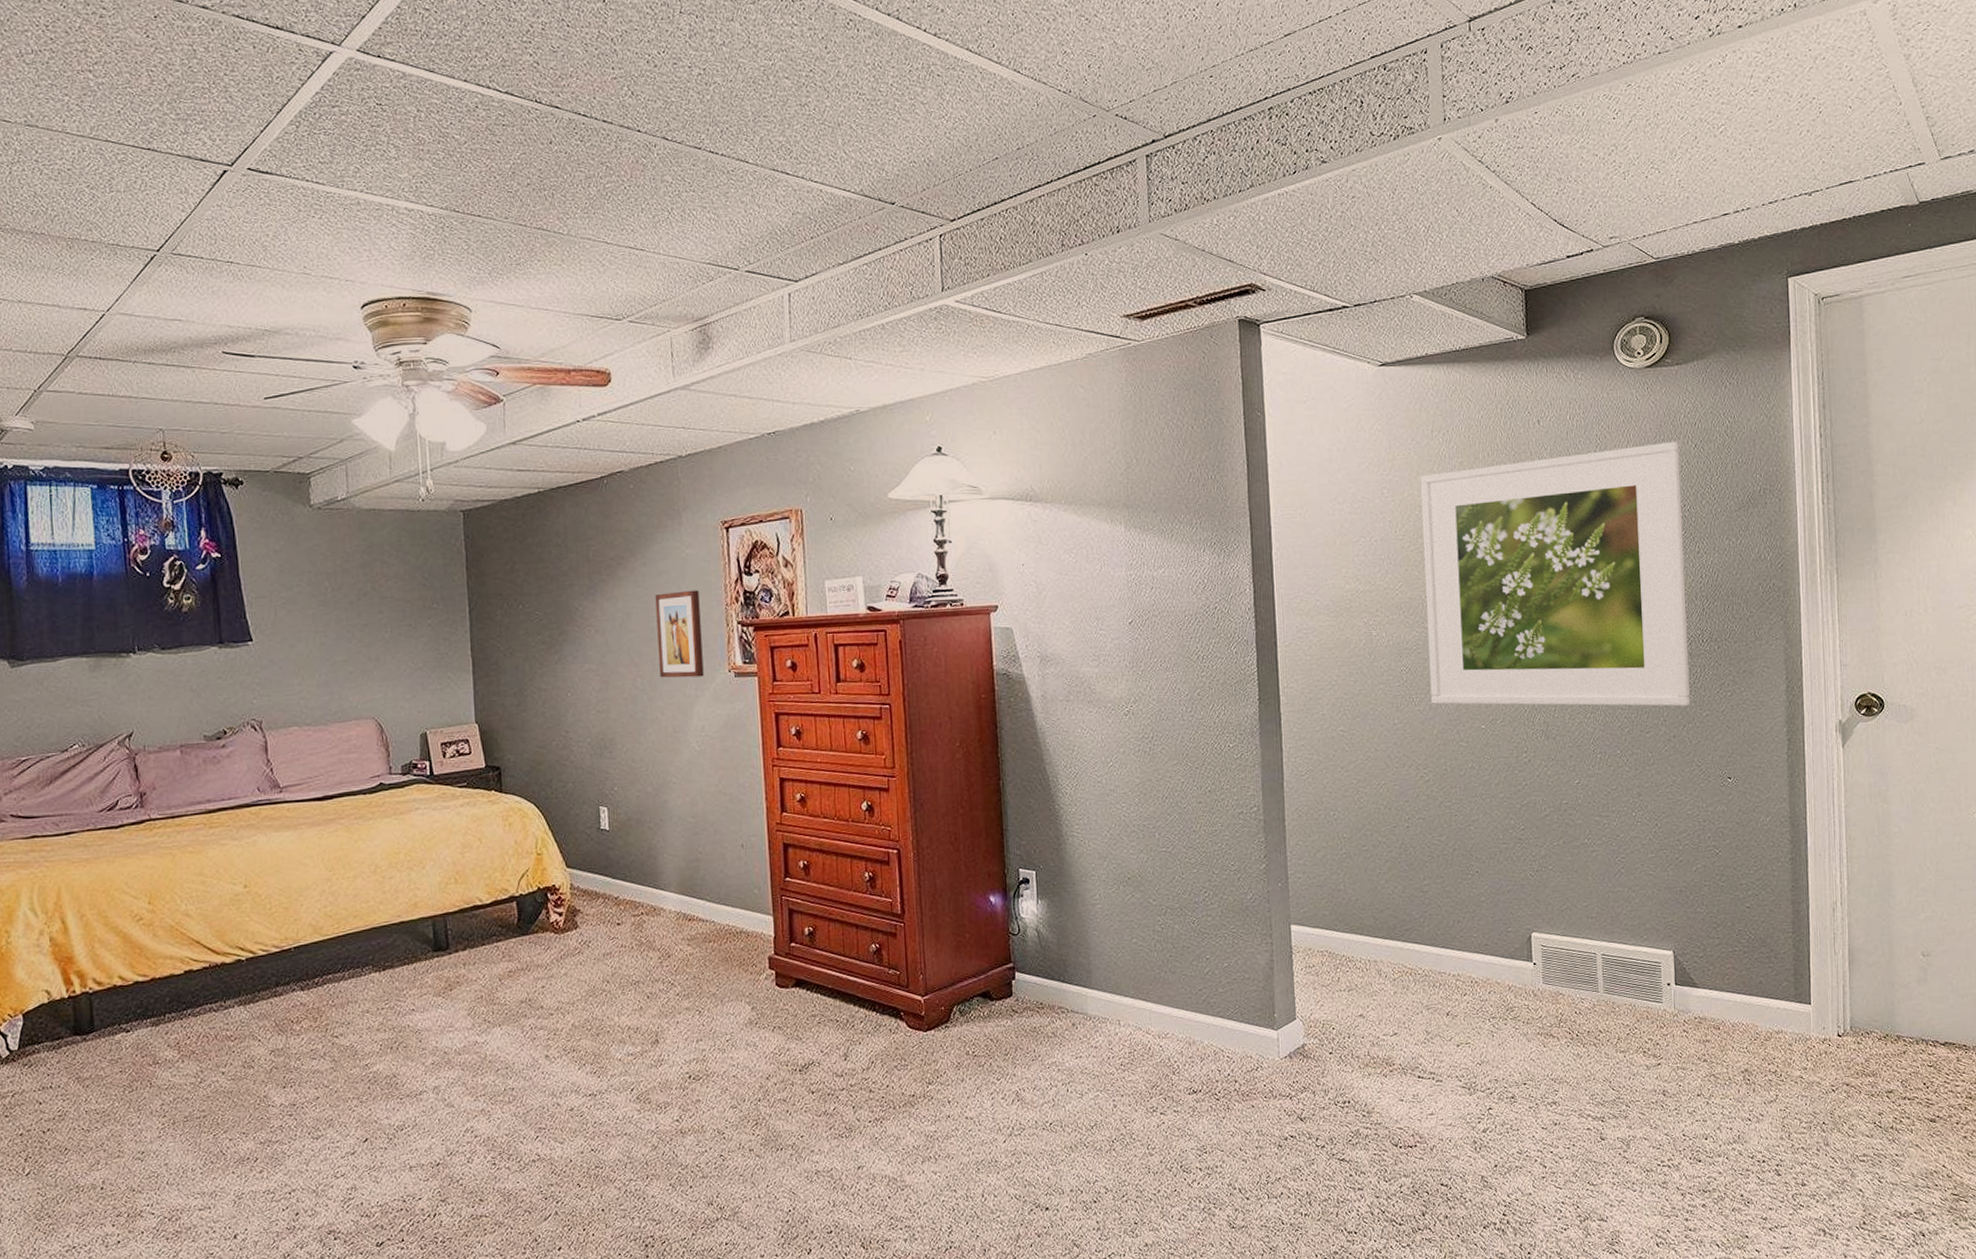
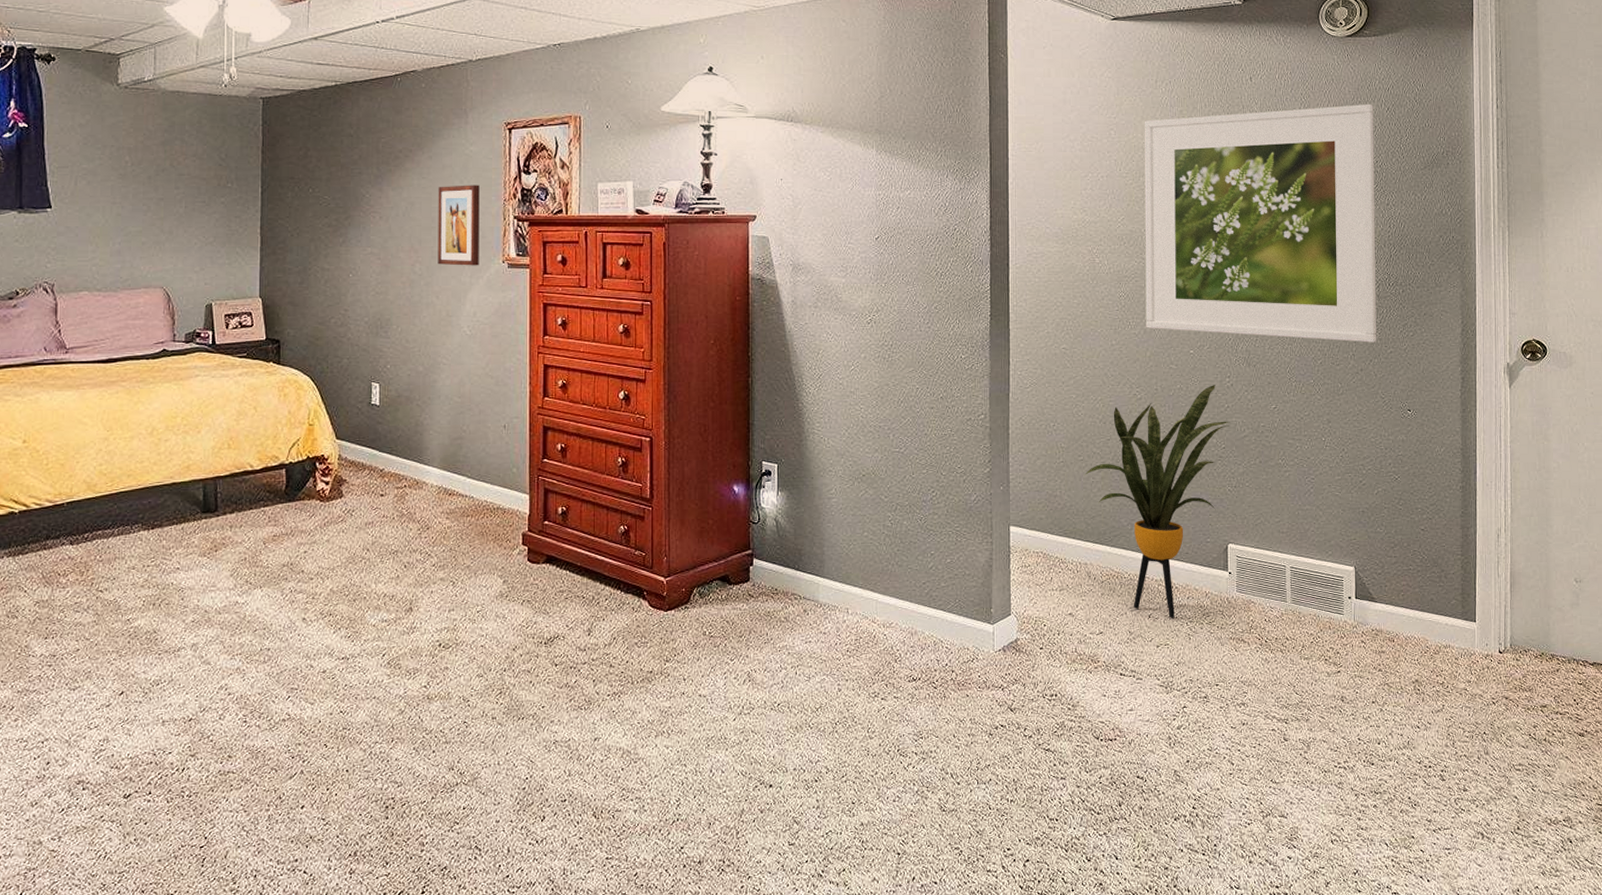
house plant: none [1370,761,1529,1015] -> present [1084,385,1230,618]

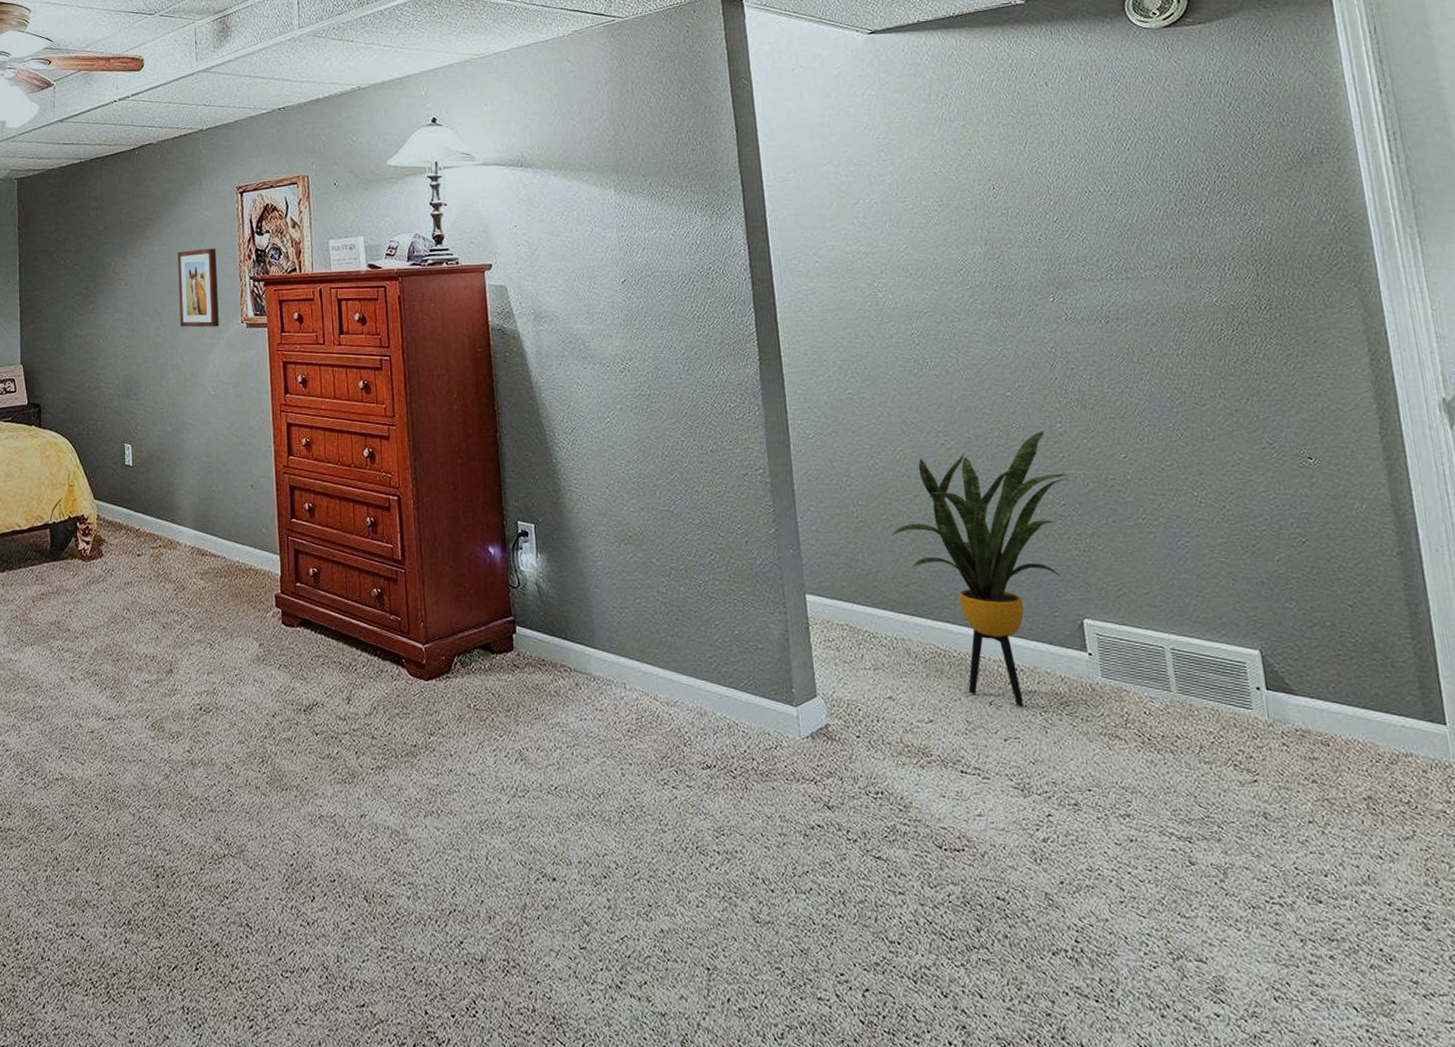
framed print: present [1144,103,1376,343] -> none [919,100,1252,378]

